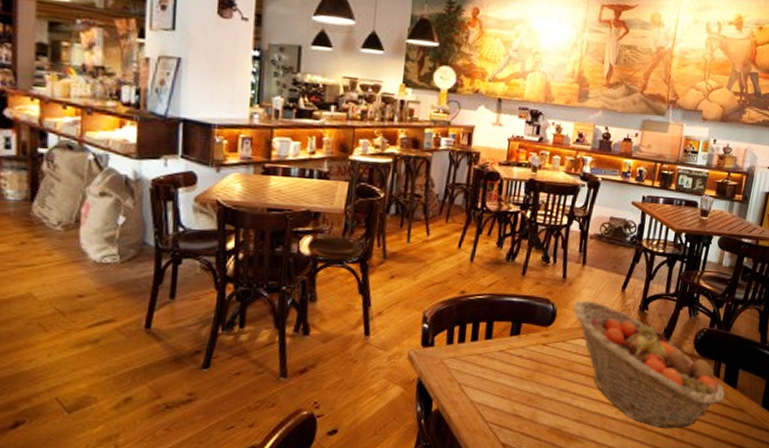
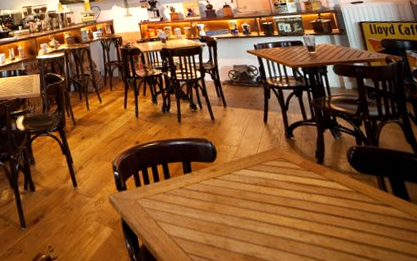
fruit basket: present [573,300,725,429] -> none [228,135,403,249]

